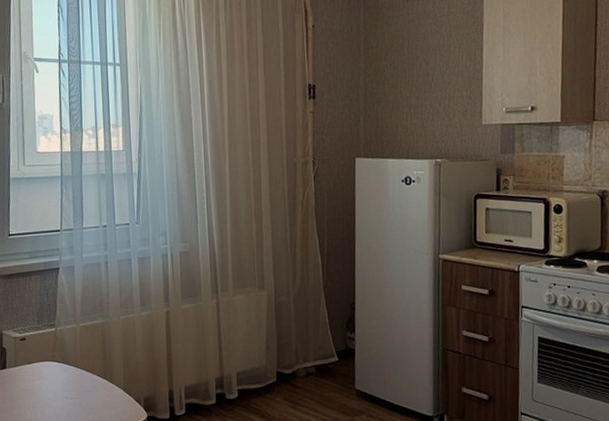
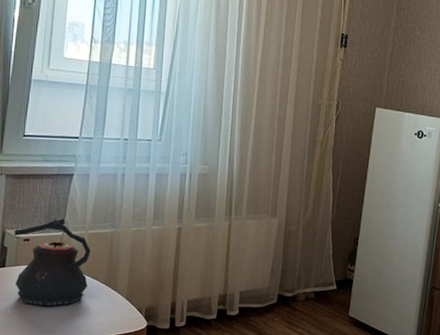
teapot: none [10,313,85,405] -> present [14,217,91,307]

